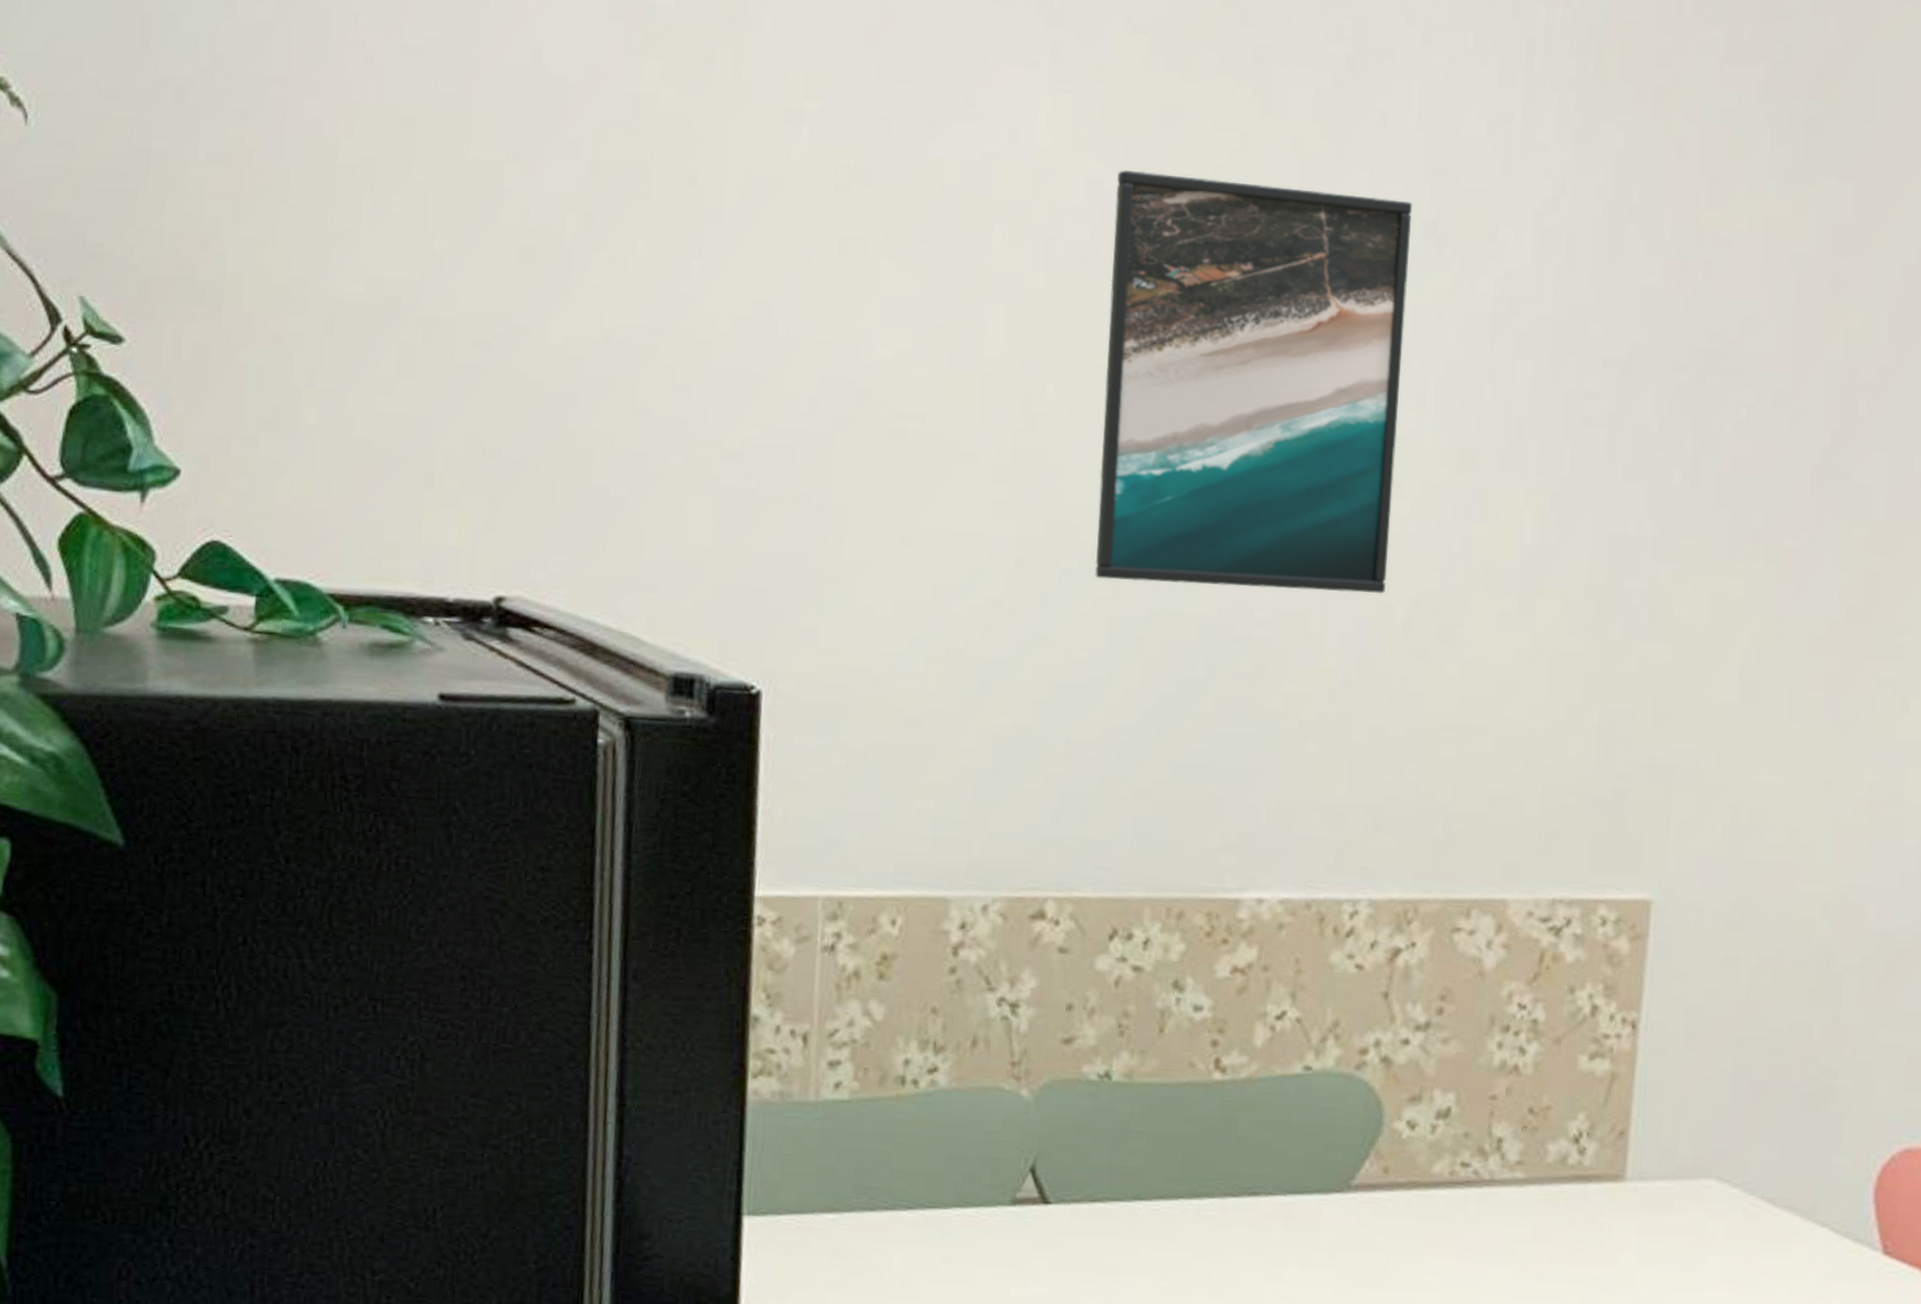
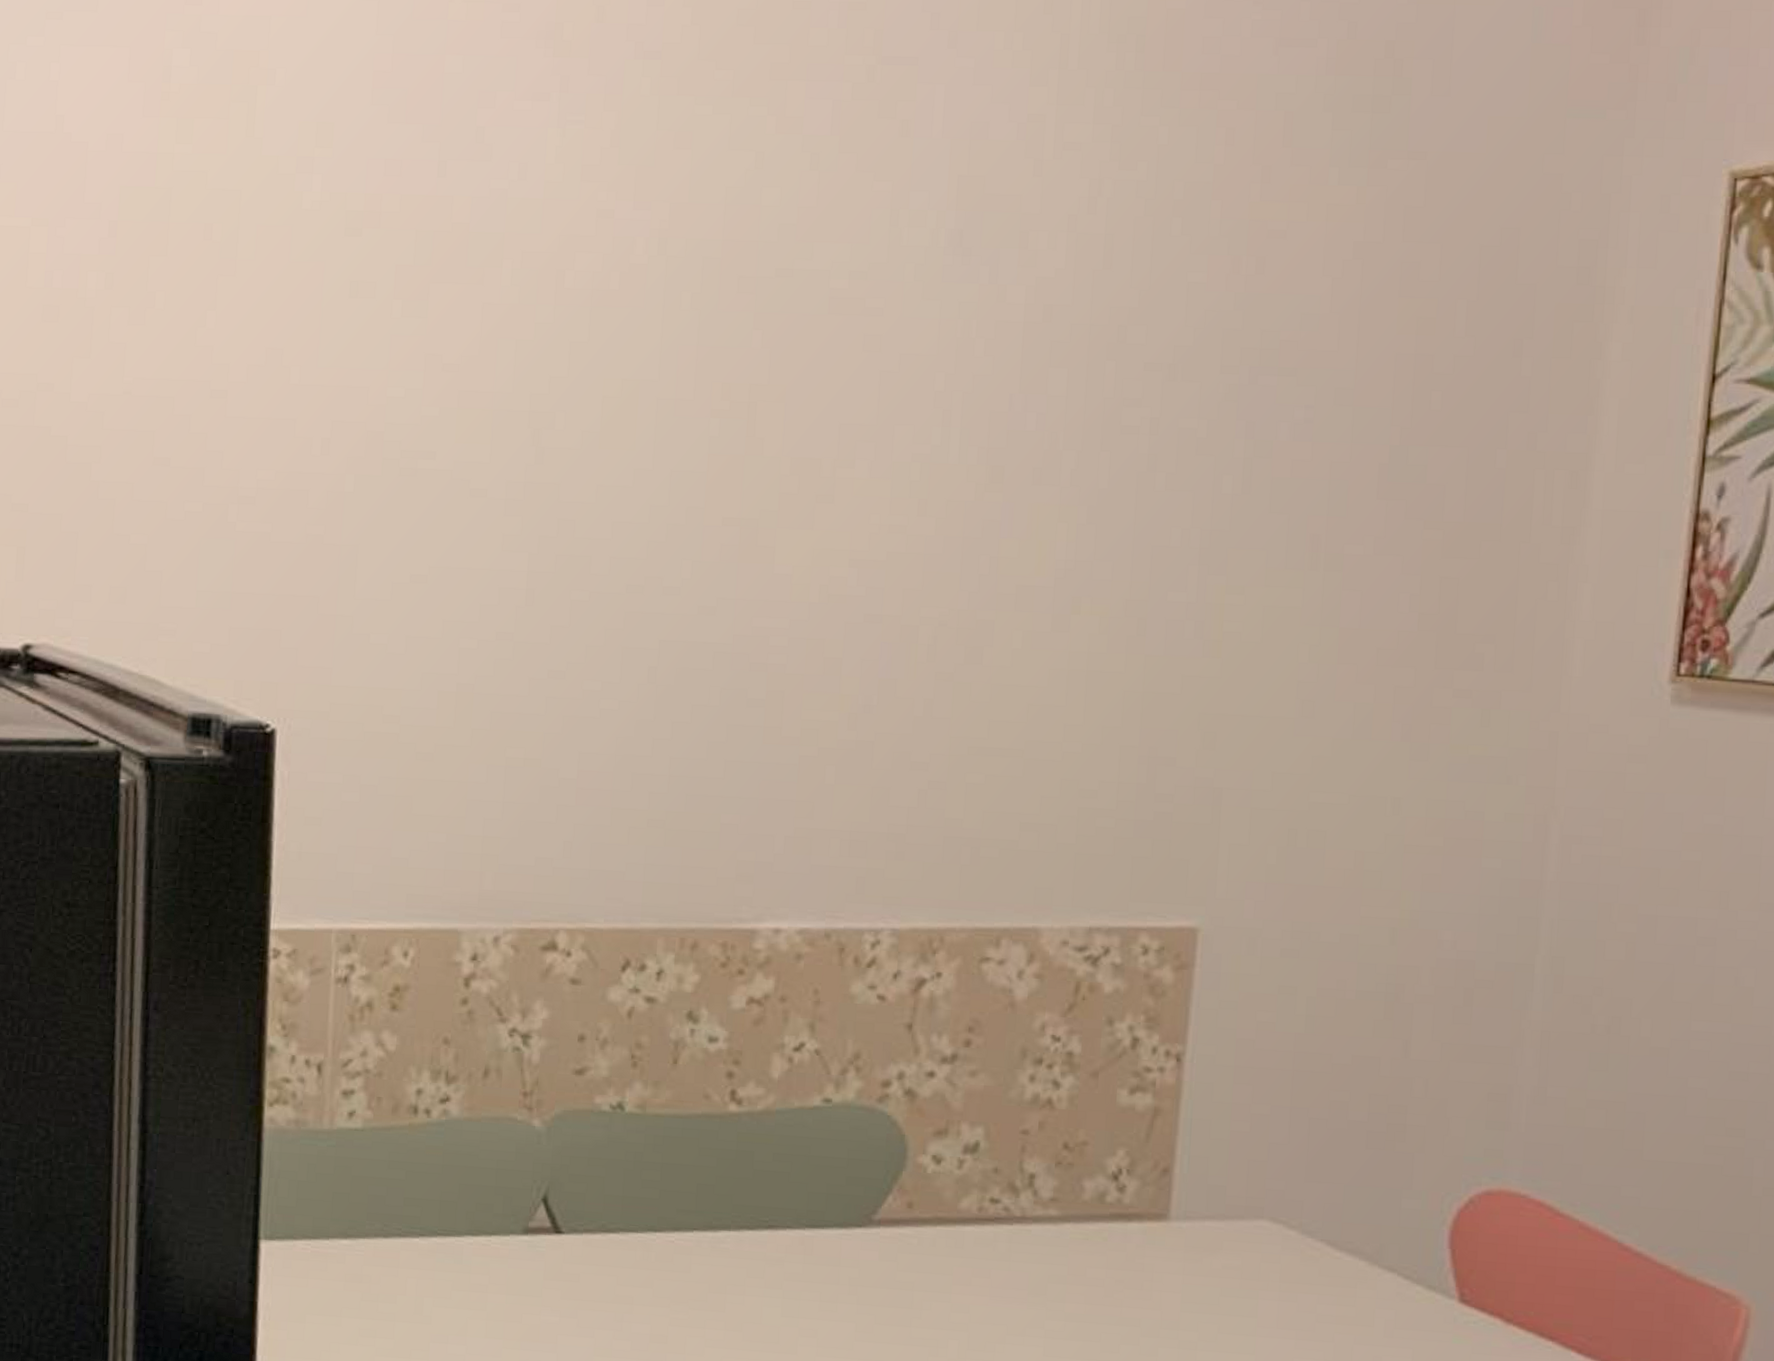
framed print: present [1094,170,1412,595] -> none [606,197,937,617]

